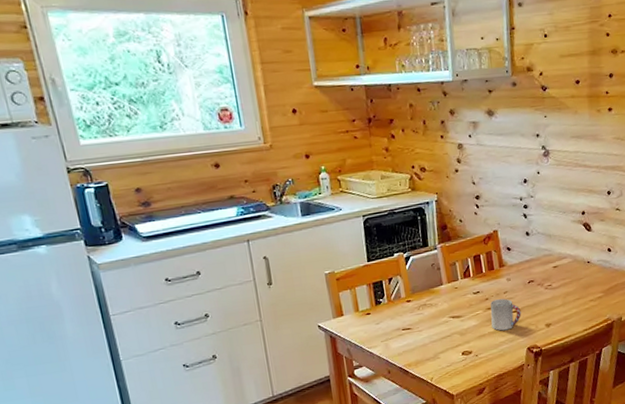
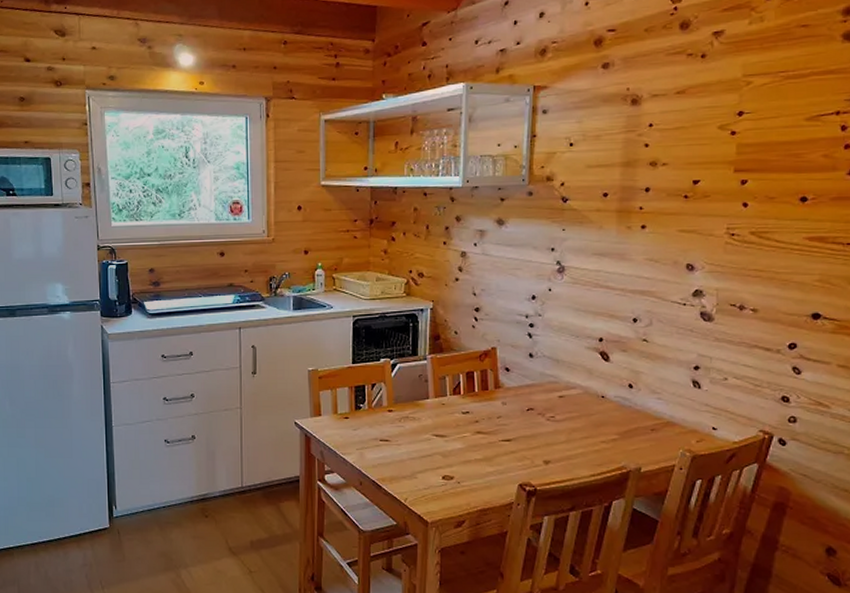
cup: present [490,298,522,331] -> none [479,424,515,460]

